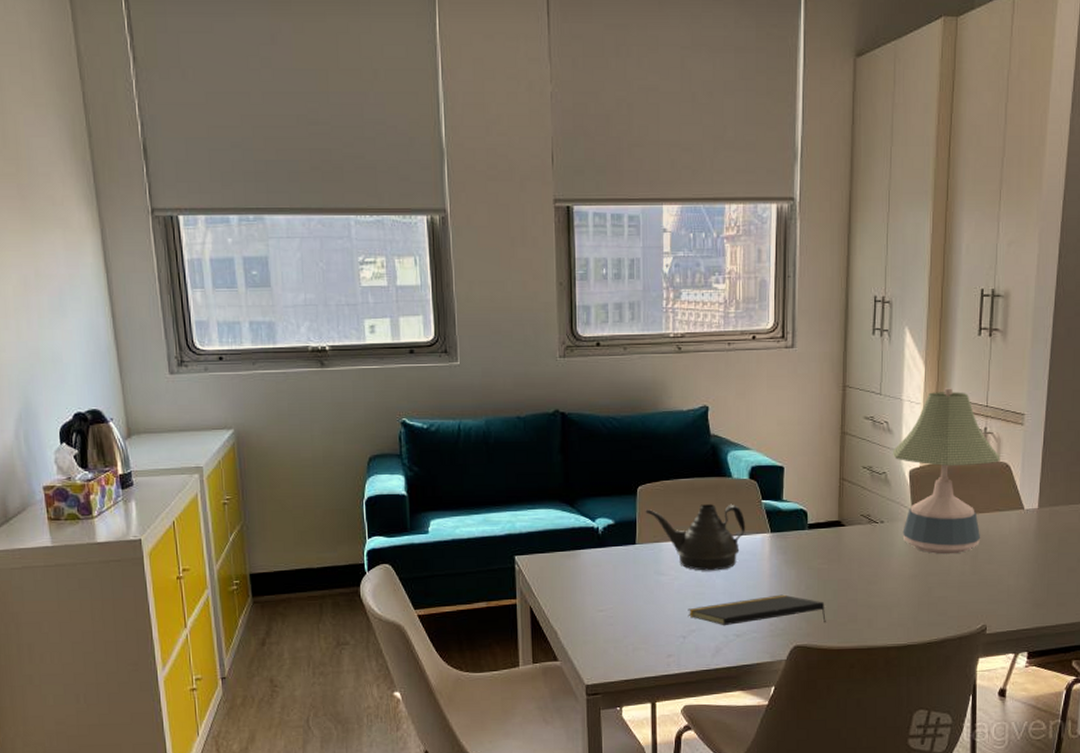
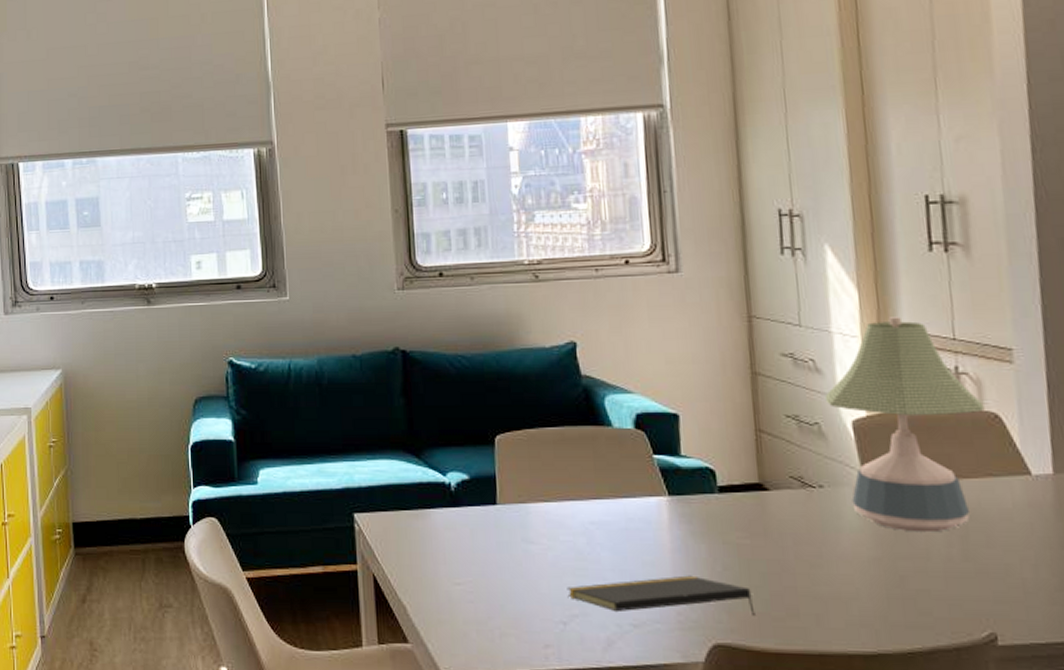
teapot: present [645,504,746,571] -> none [506,458,636,541]

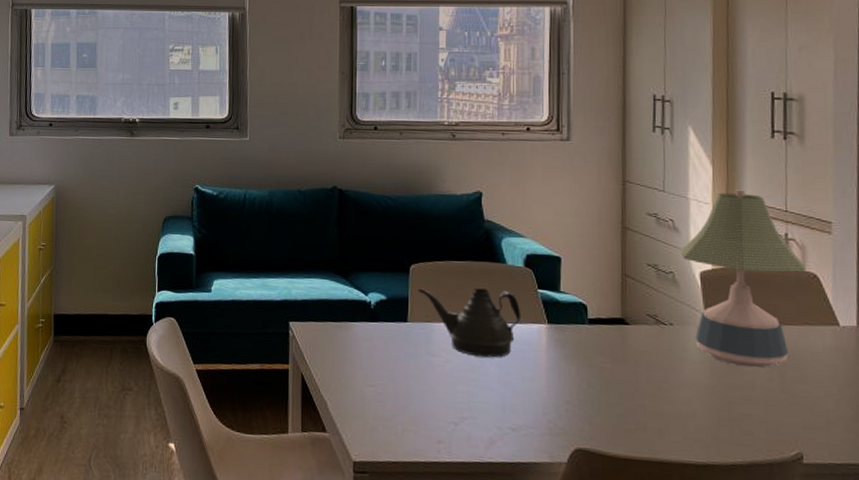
teapot: none [506,458,636,541] -> present [418,288,521,358]
notepad: present [567,575,755,617] -> none [460,390,611,428]

